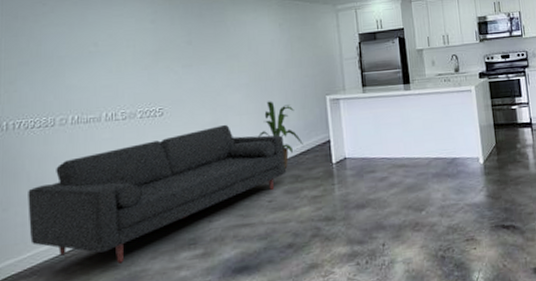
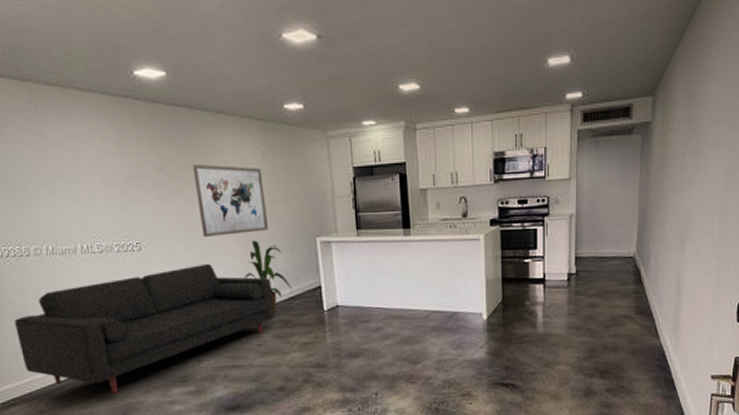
wall art: none [217,36,282,101] -> present [192,164,268,238]

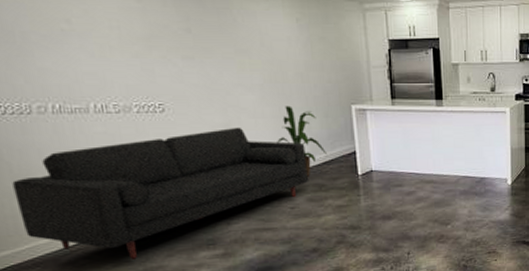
wall art: present [192,164,268,238] -> none [222,27,302,102]

